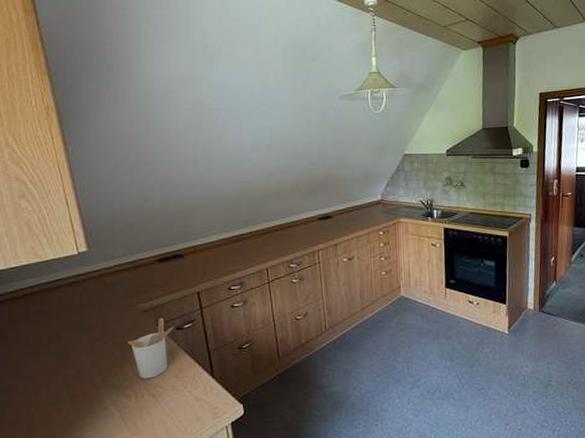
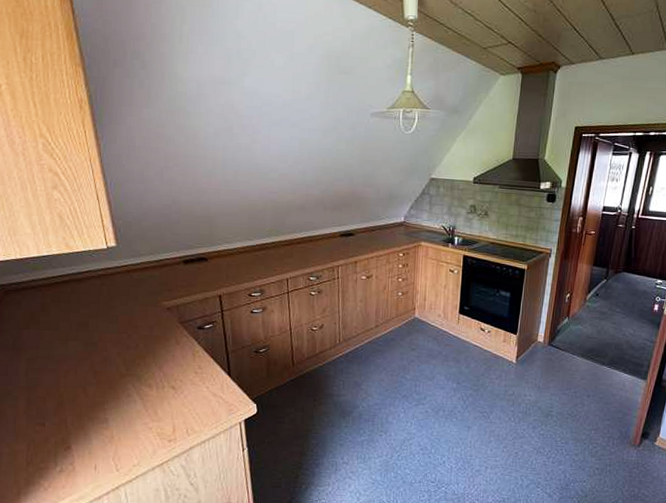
utensil holder: present [128,318,174,379] -> none [151,317,195,372]

